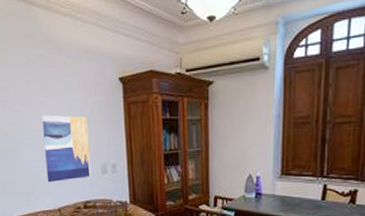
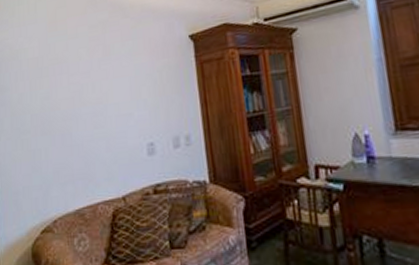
wall art: present [42,115,92,183] -> none [103,82,162,165]

